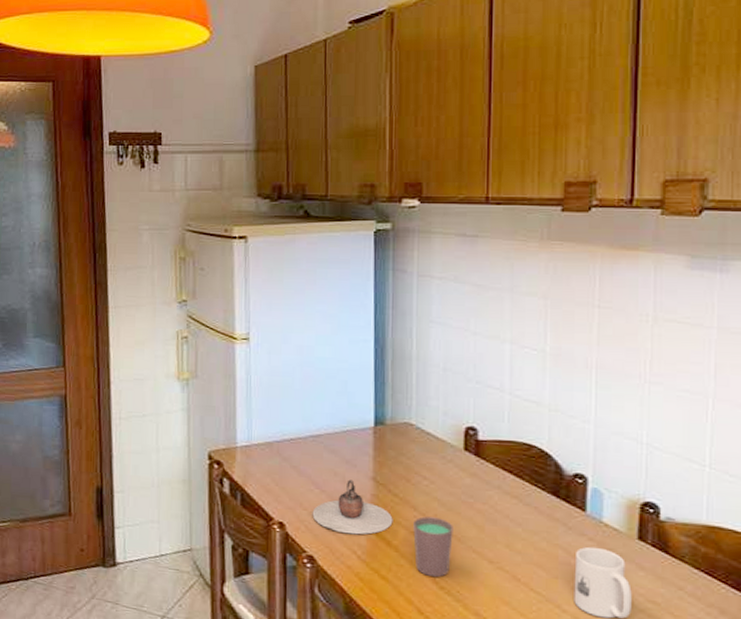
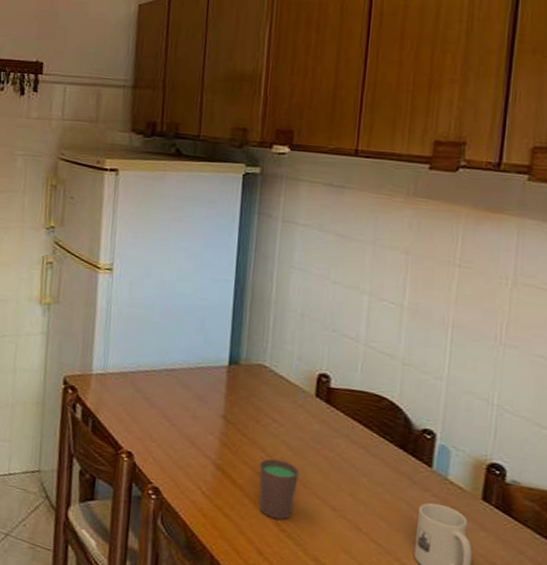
teapot: present [312,479,393,535] -> none [160,415,240,472]

